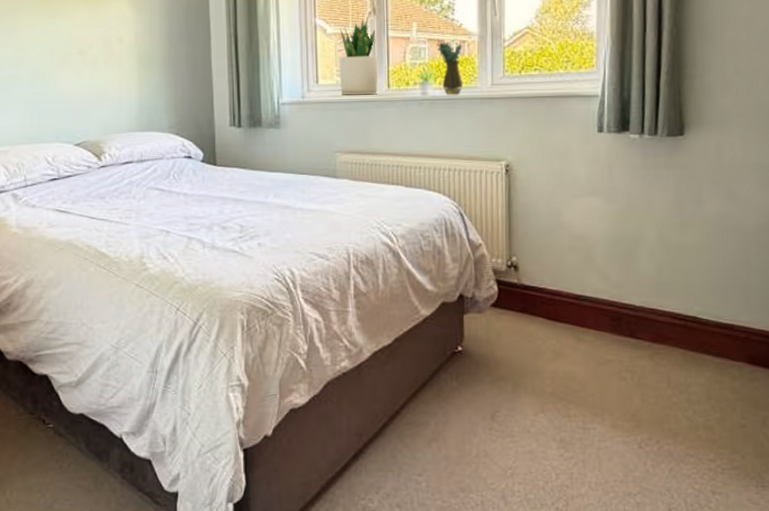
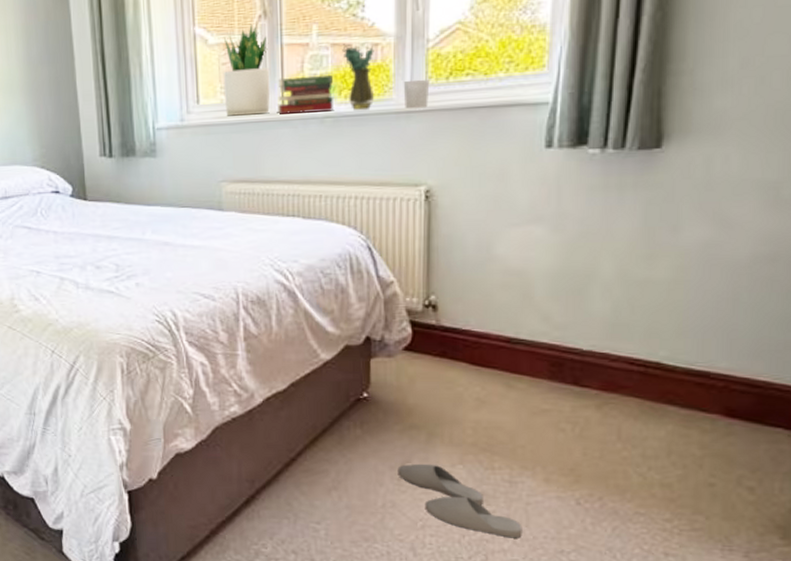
books: none [383,65,430,96] -> present [277,75,334,114]
candle holder: none [485,71,507,96] -> present [403,79,430,110]
slippers: none [489,413,596,483] -> present [397,463,522,538]

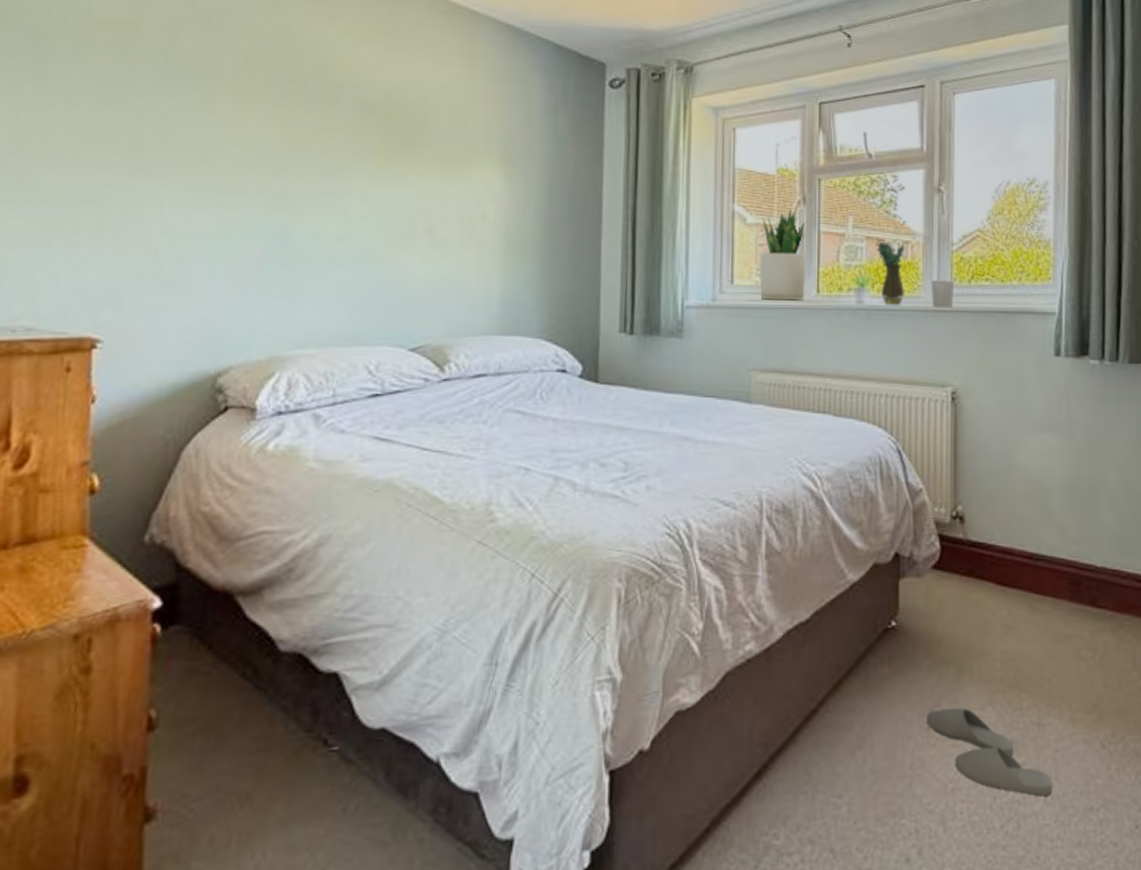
books: present [277,75,334,114] -> none [811,265,868,304]

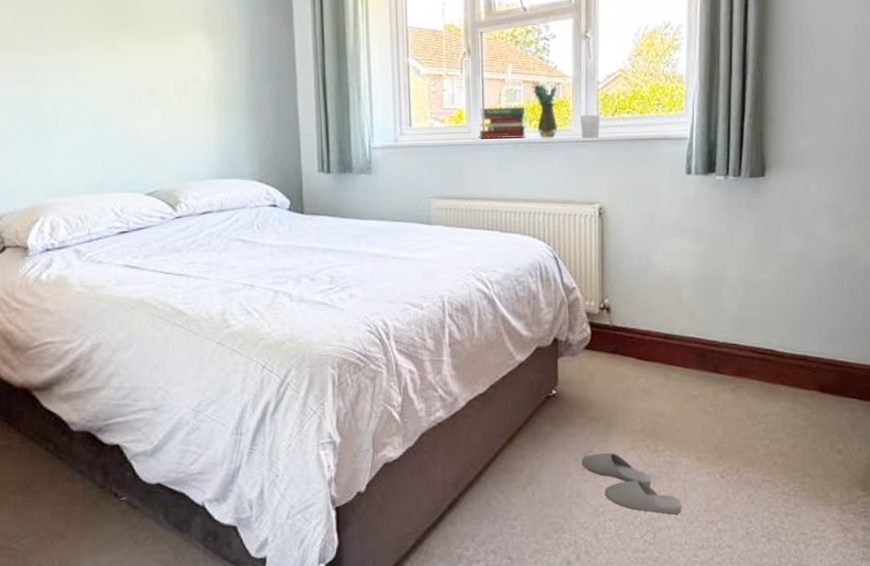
planter: present [759,208,807,301] -> none [432,59,473,139]
books: none [811,265,868,304] -> present [478,107,525,139]

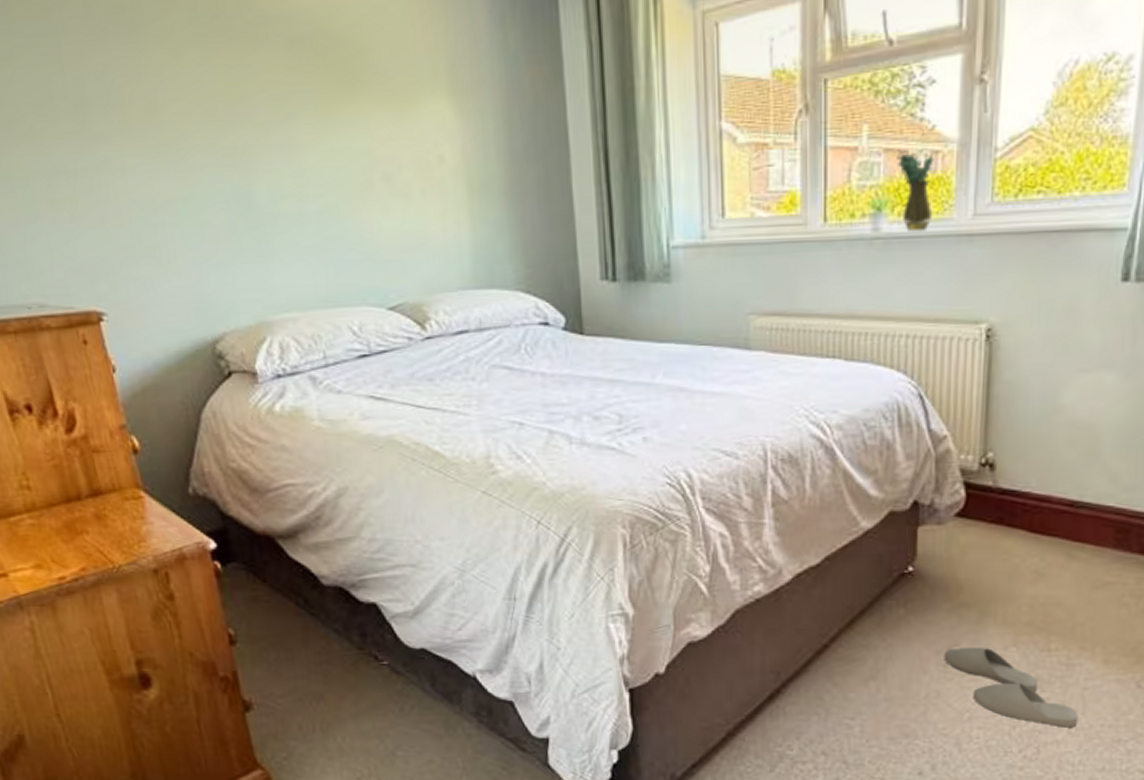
books: present [478,107,525,139] -> none [817,188,886,233]
candle holder: present [580,114,600,139] -> none [966,195,996,232]

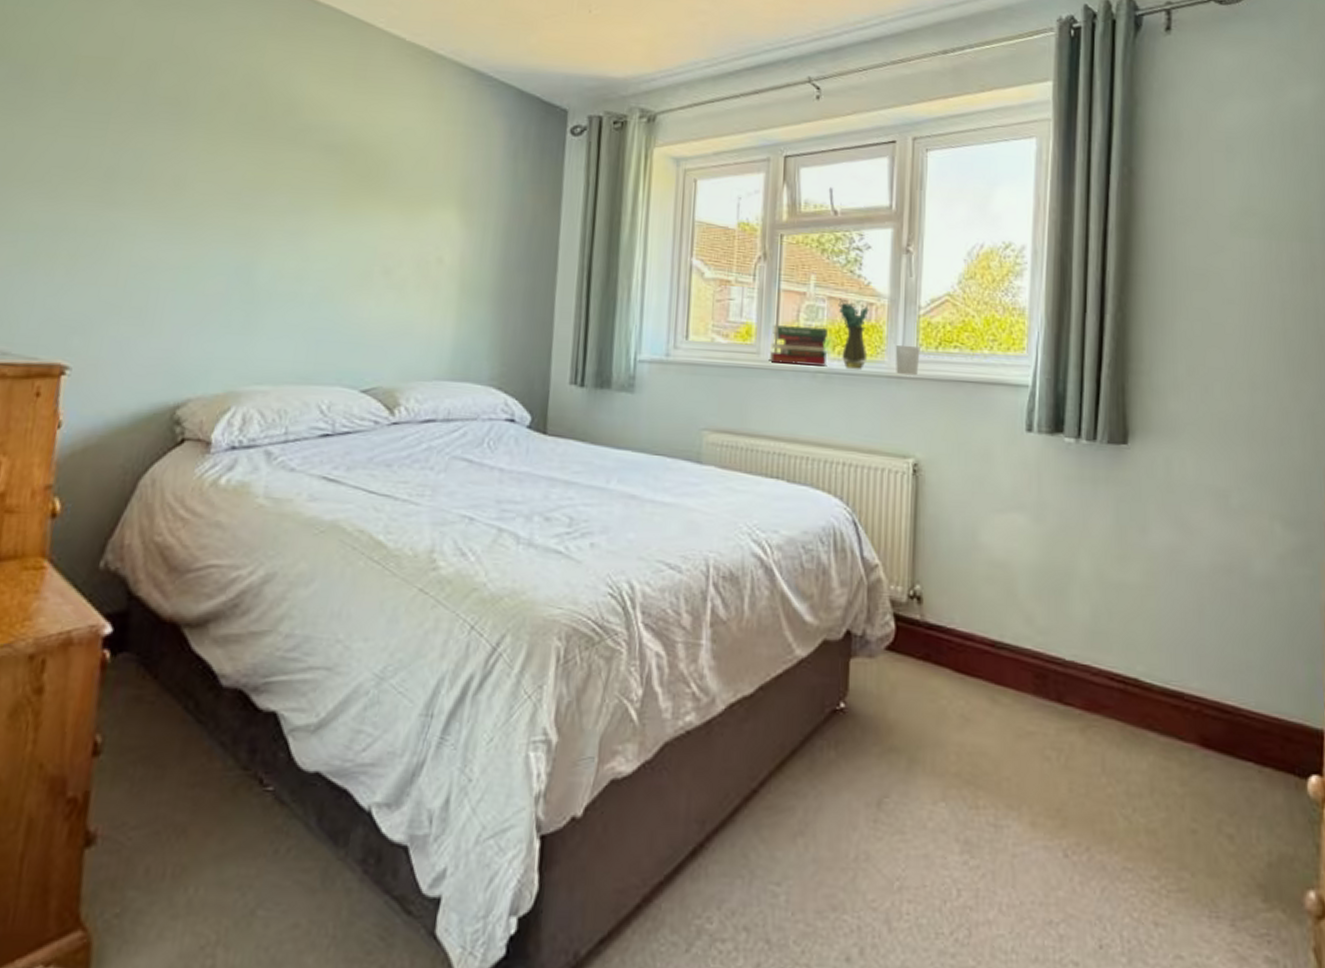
books: none [817,188,886,233] -> present [769,324,829,367]
slippers: present [944,647,1078,728] -> none [874,799,1009,905]
candle holder: none [966,195,996,232] -> present [895,344,920,376]

